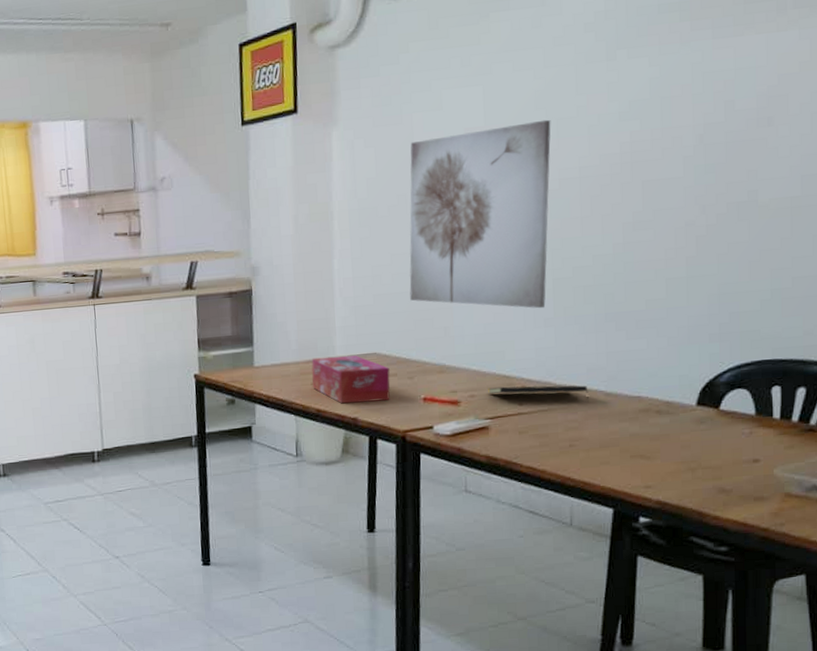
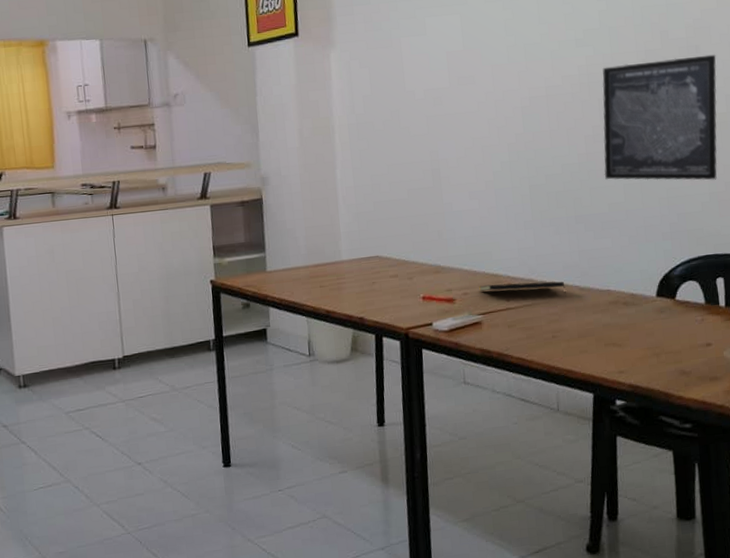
tissue box: present [311,355,391,404] -> none [319,259,393,305]
wall art: present [409,119,551,309] -> none [400,45,525,213]
wall art: none [643,127,793,275] -> present [602,54,718,181]

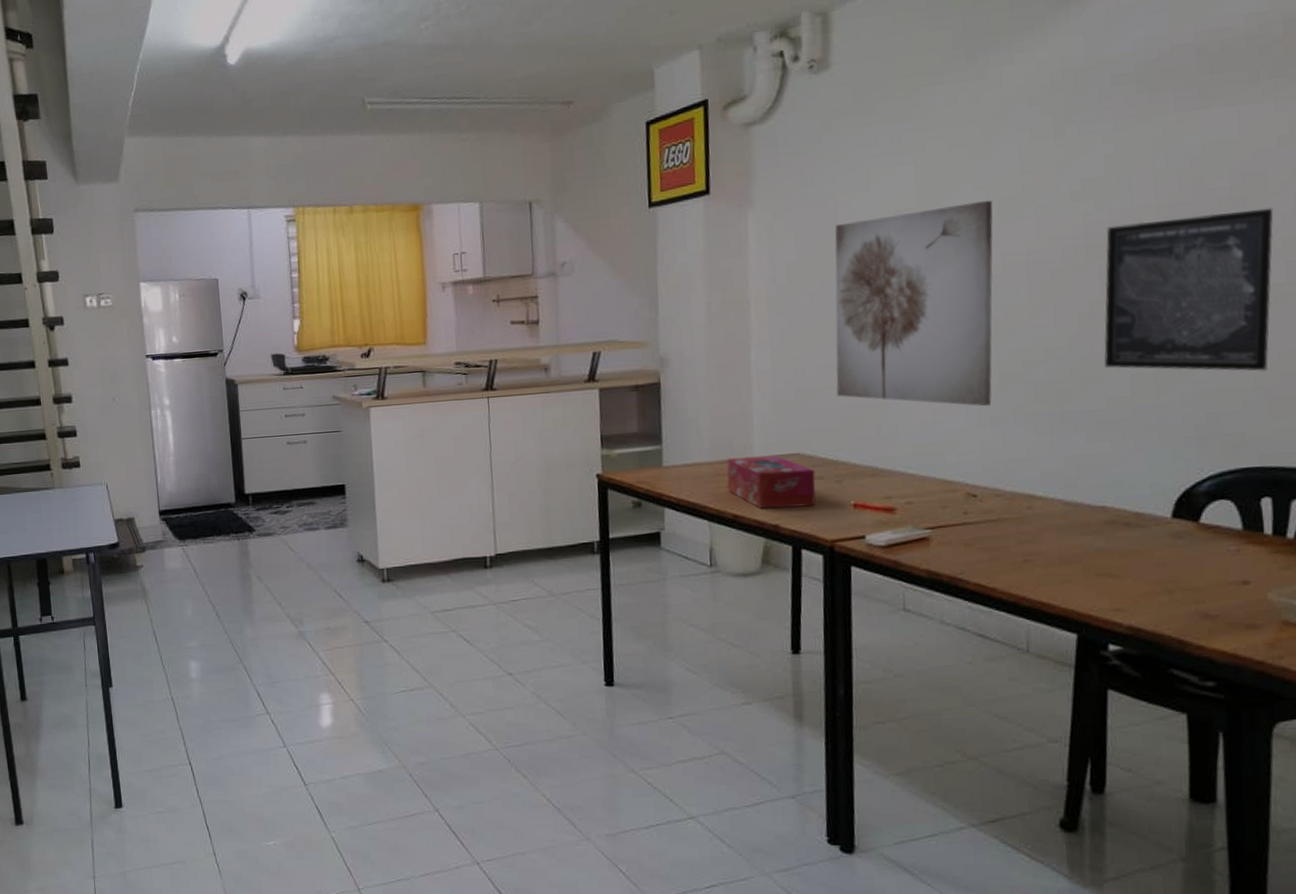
tissue box: none [319,259,393,305] -> present [726,456,816,509]
wall art: none [400,45,525,213] -> present [835,200,993,407]
notepad: present [479,281,566,296] -> none [927,492,1045,511]

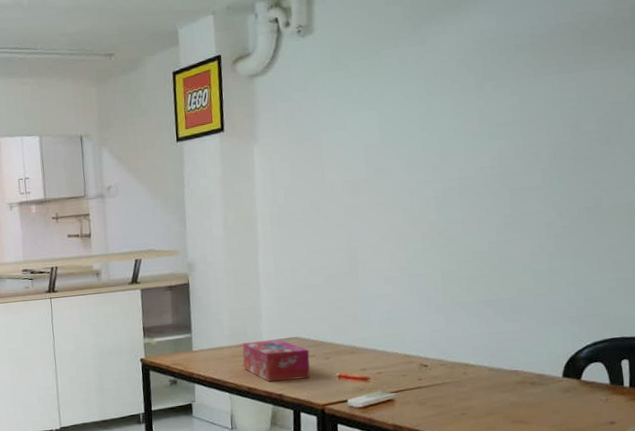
wall art: present [835,200,993,407] -> none [320,138,437,297]
wall art: present [1103,207,1274,371] -> none [514,146,626,267]

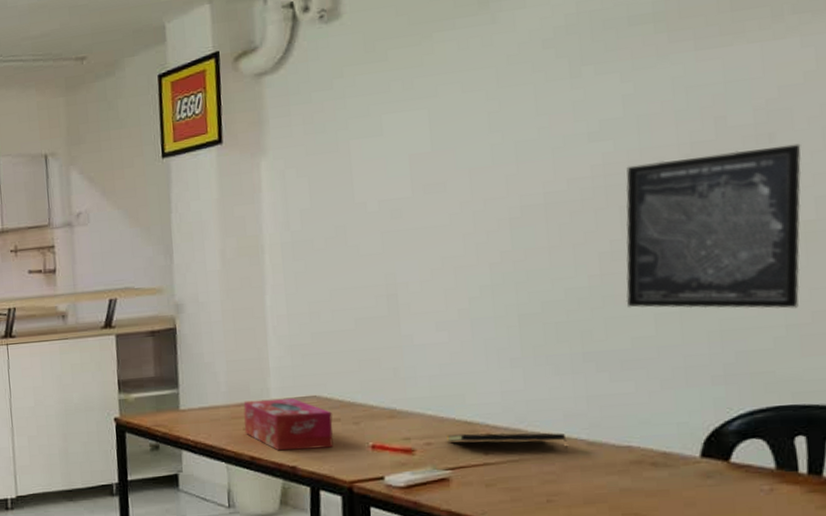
notepad: none [392,361,475,376] -> present [447,432,568,451]
wall art: none [514,146,626,267] -> present [625,143,802,309]

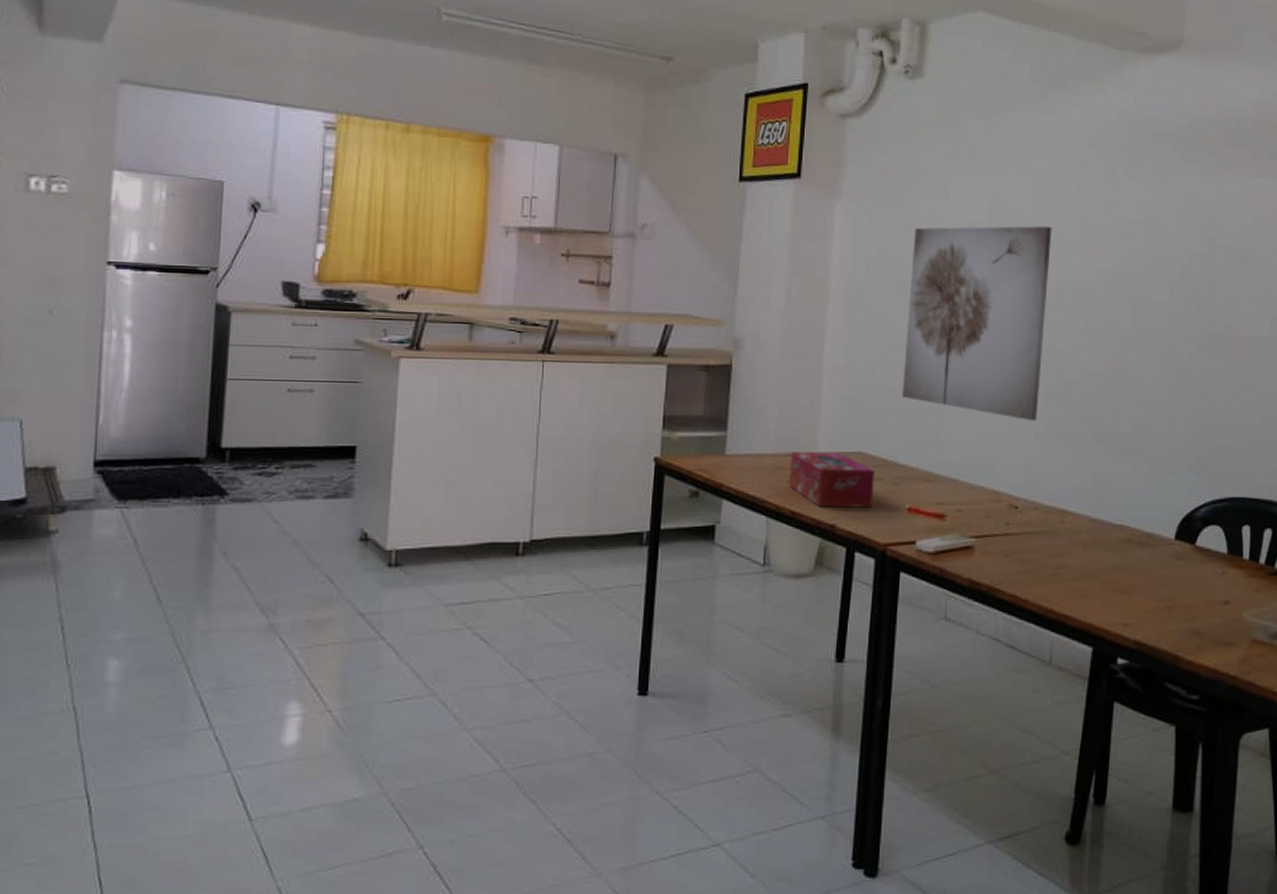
wall art: none [348,142,511,348] -> present [902,226,1052,421]
notepad: present [447,432,568,451] -> none [975,502,1074,526]
wall art: present [625,143,802,309] -> none [1131,266,1265,412]

